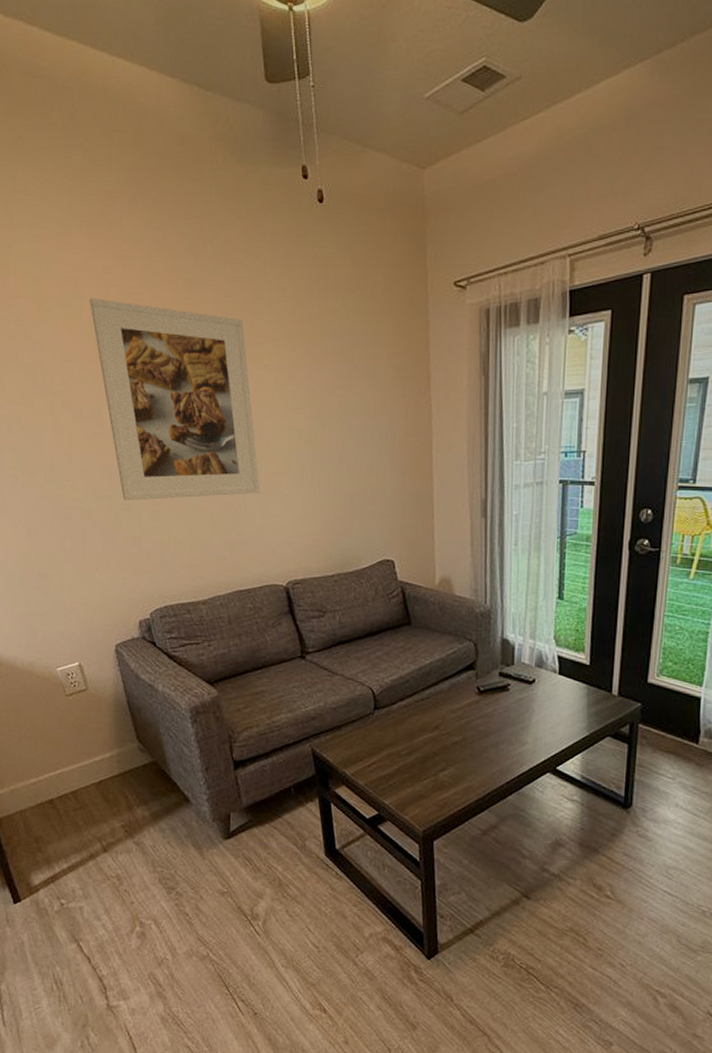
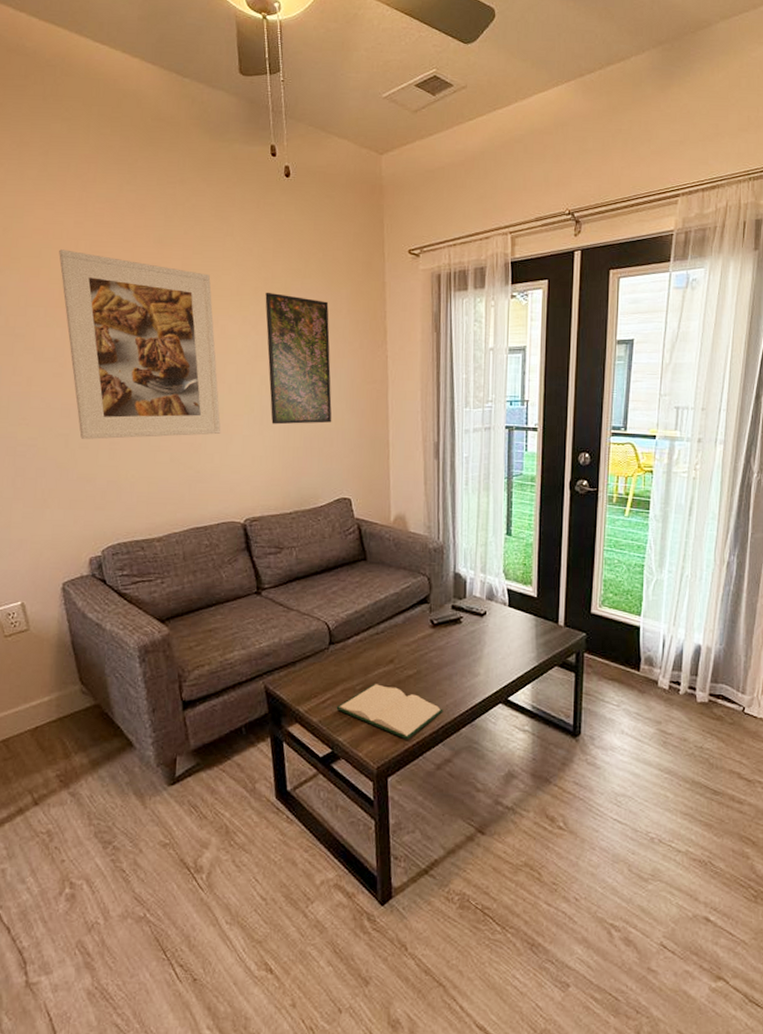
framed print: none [301,336,374,482] -> present [265,292,332,425]
hardback book: none [382,749,490,806] -> present [336,684,443,740]

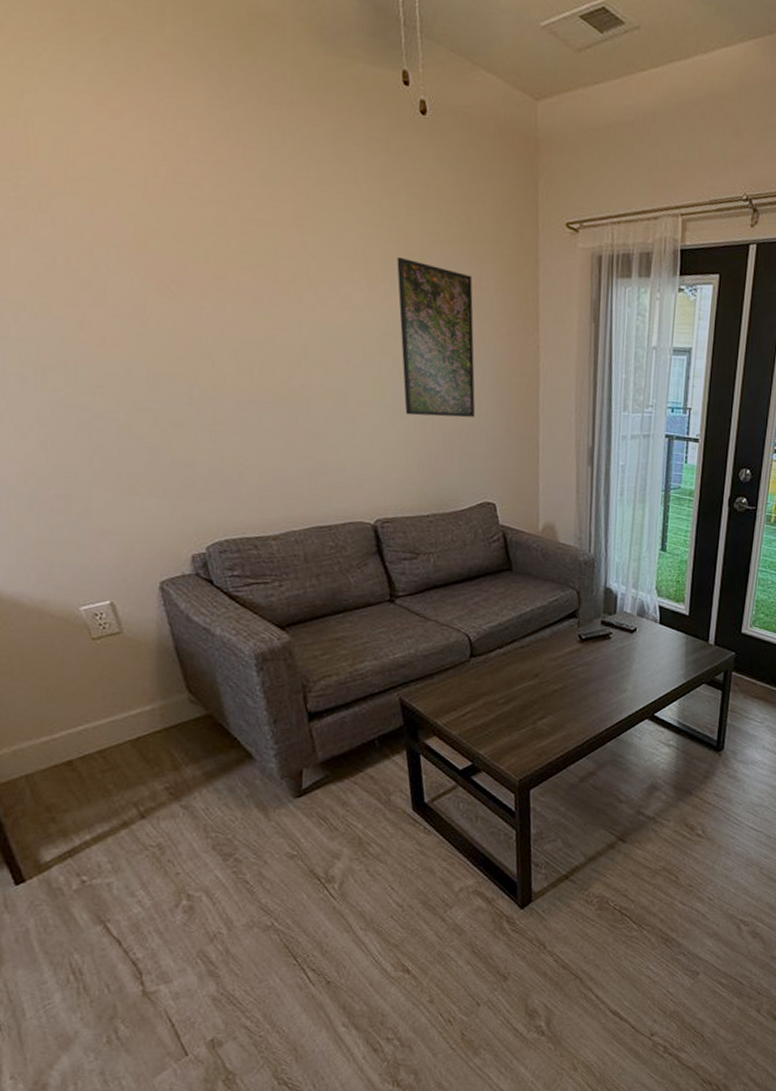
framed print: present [59,249,221,439] -> none [132,174,346,422]
hardback book: present [336,684,443,740] -> none [477,698,589,754]

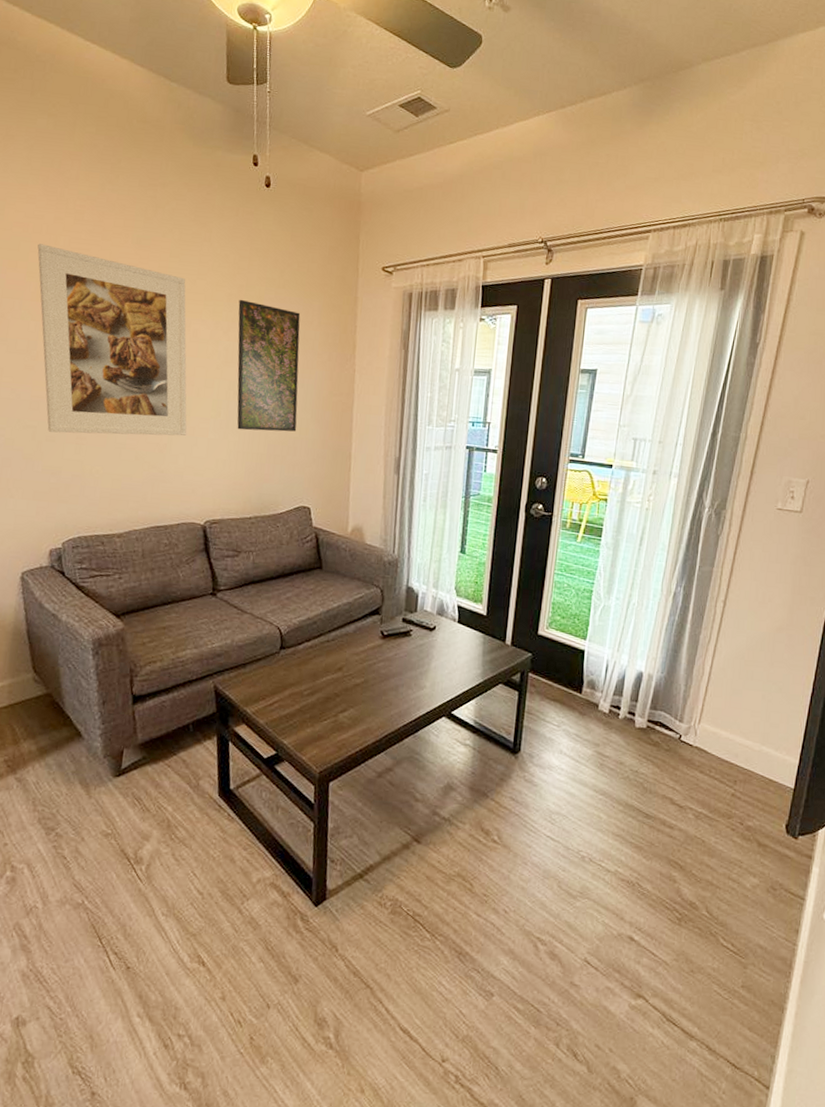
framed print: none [132,174,346,422] -> present [37,243,187,436]

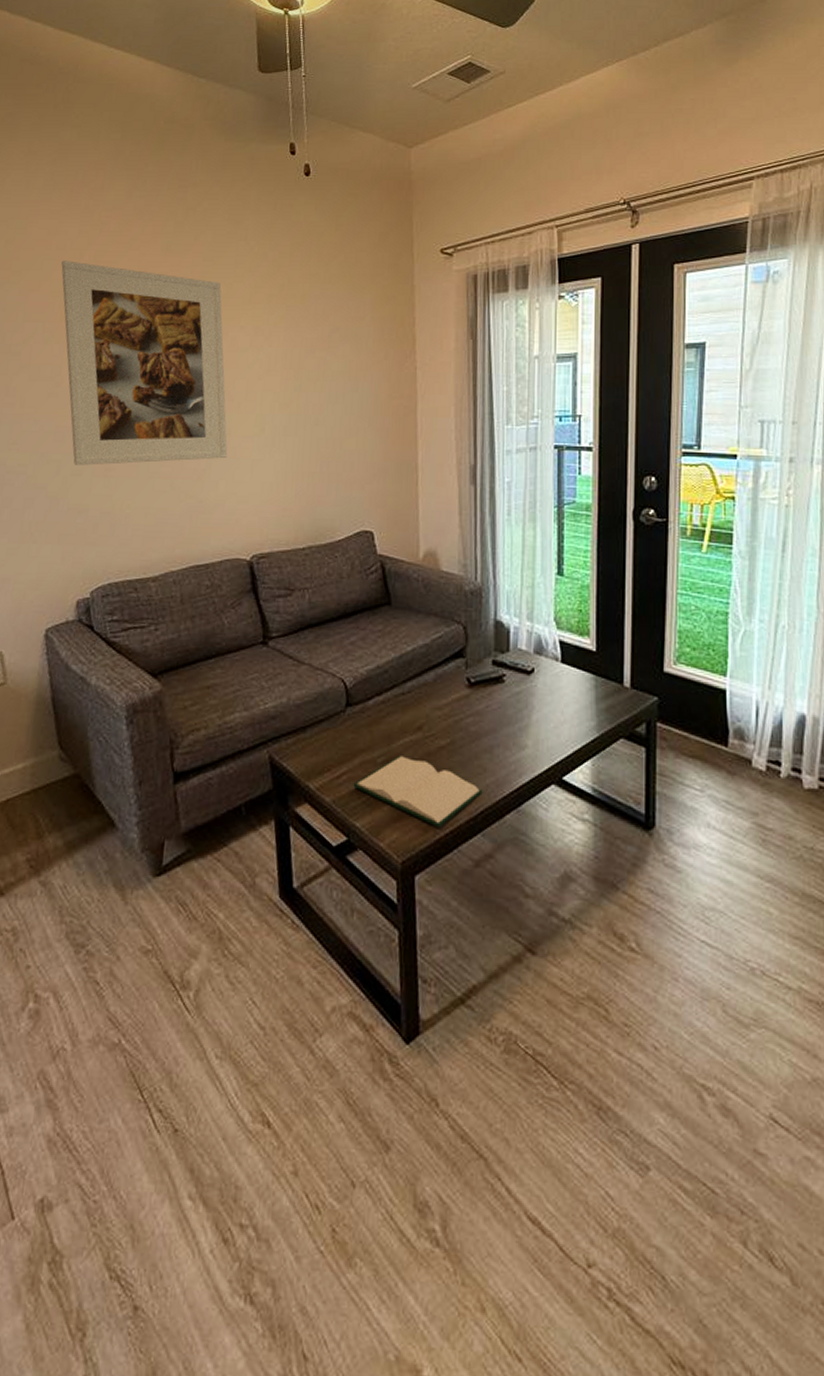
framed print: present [237,299,301,432] -> none [280,299,353,447]
hardback book: none [283,690,388,747] -> present [353,756,483,828]

